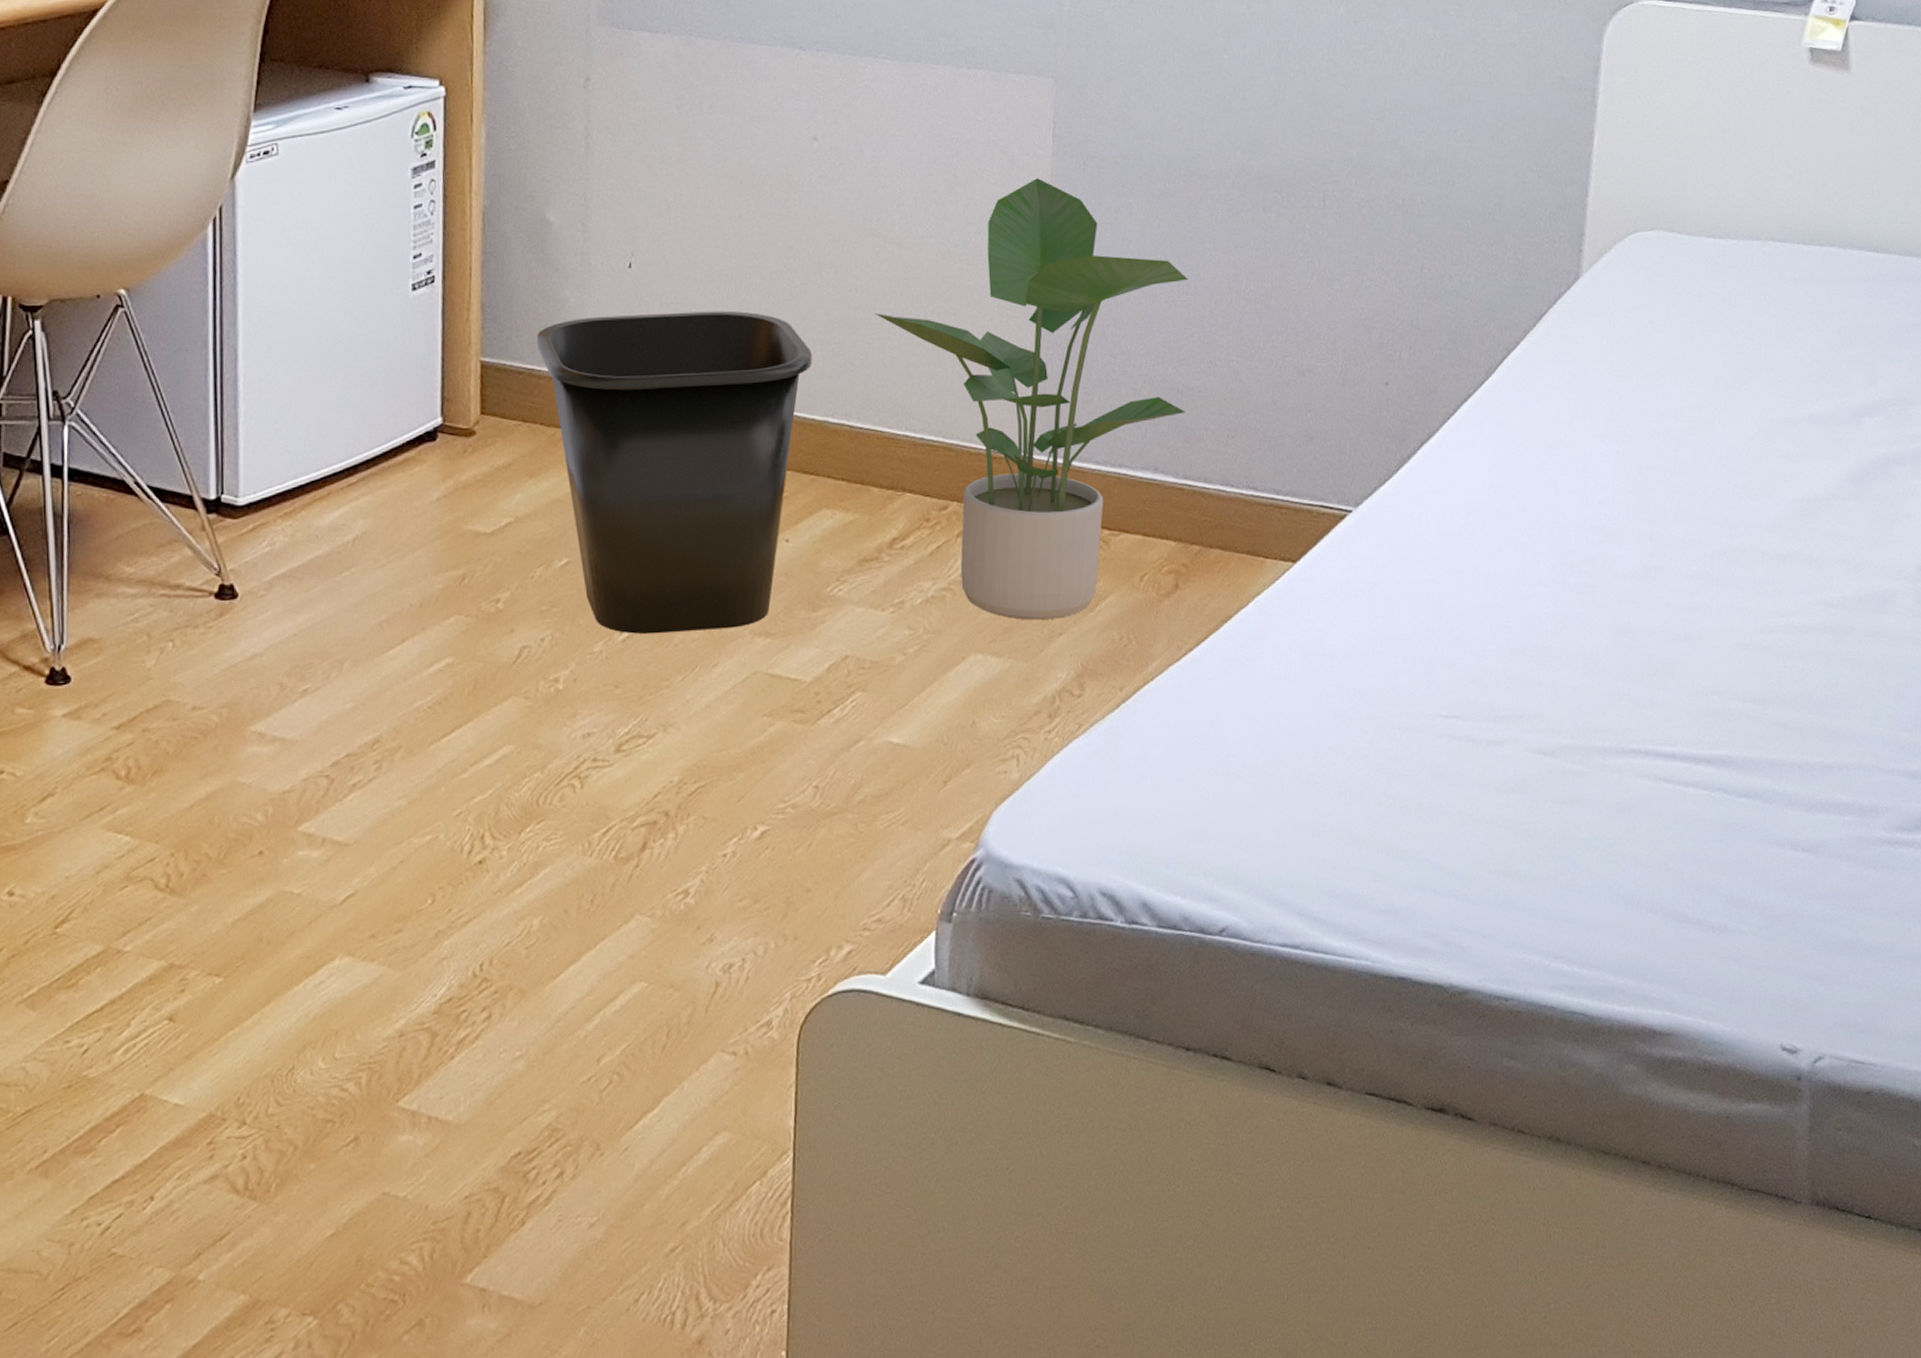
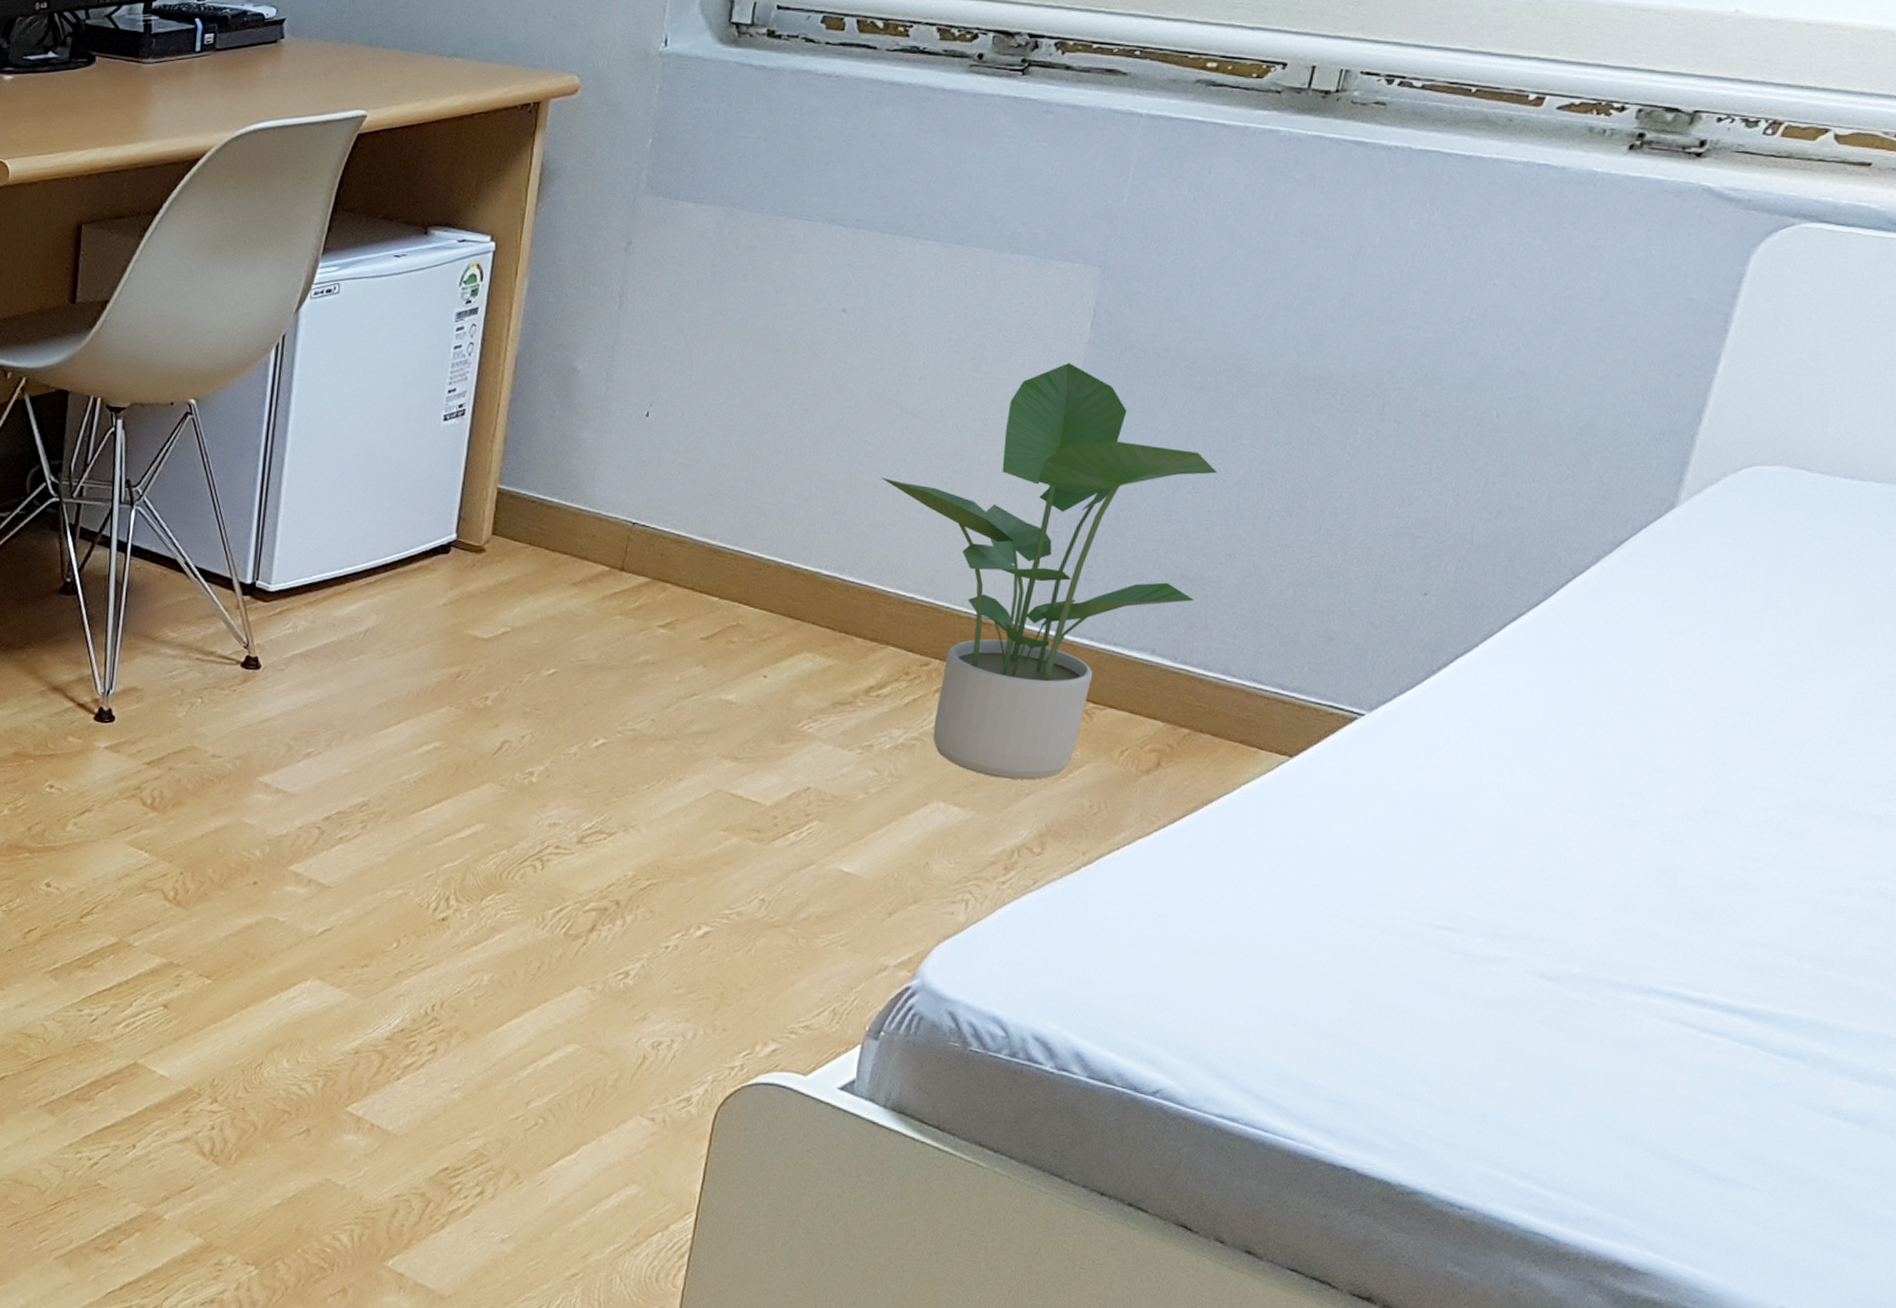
waste bin: present [537,310,813,634] -> none [551,457,814,749]

